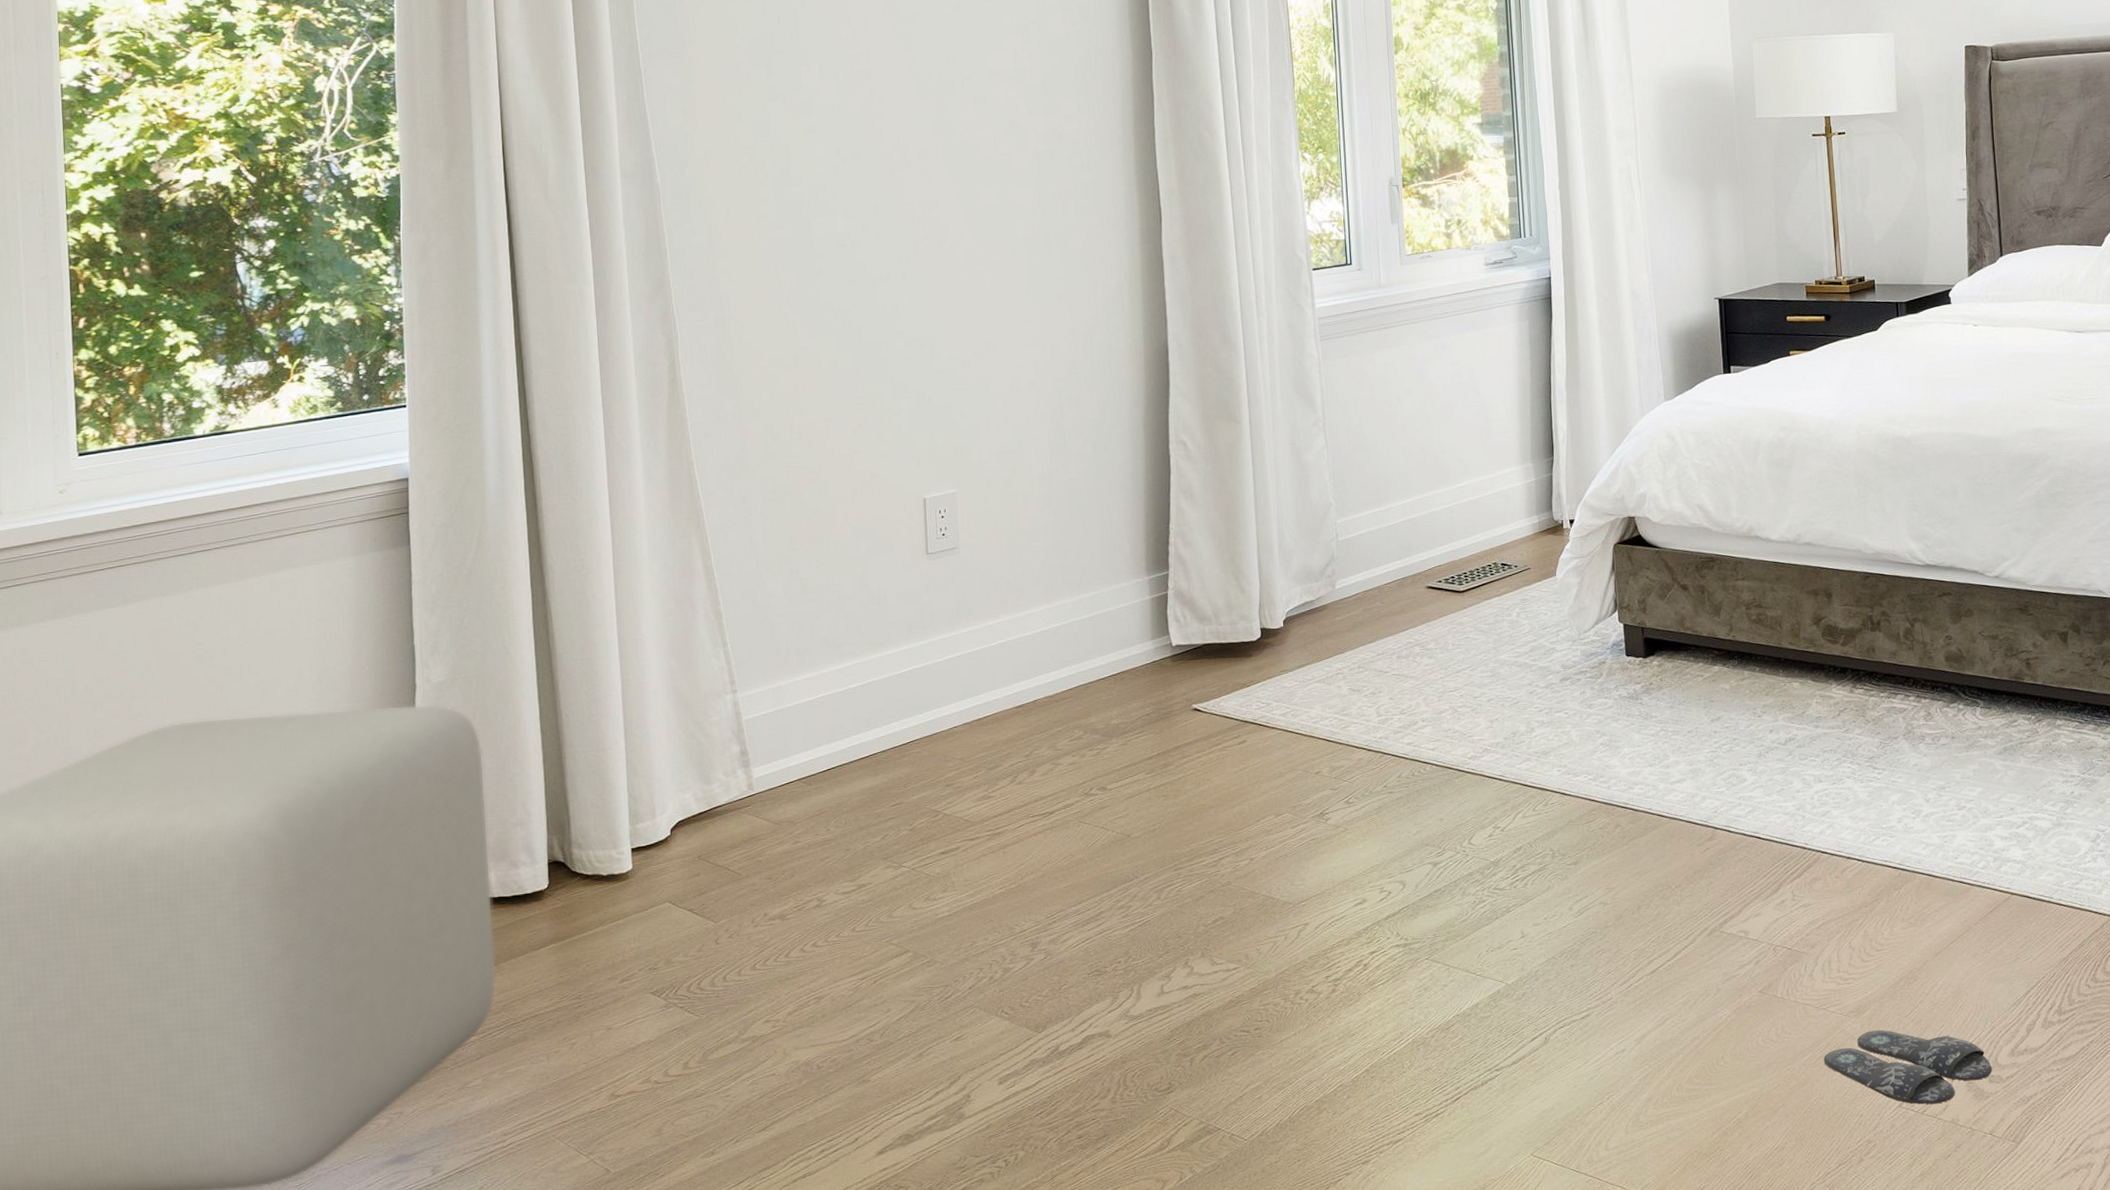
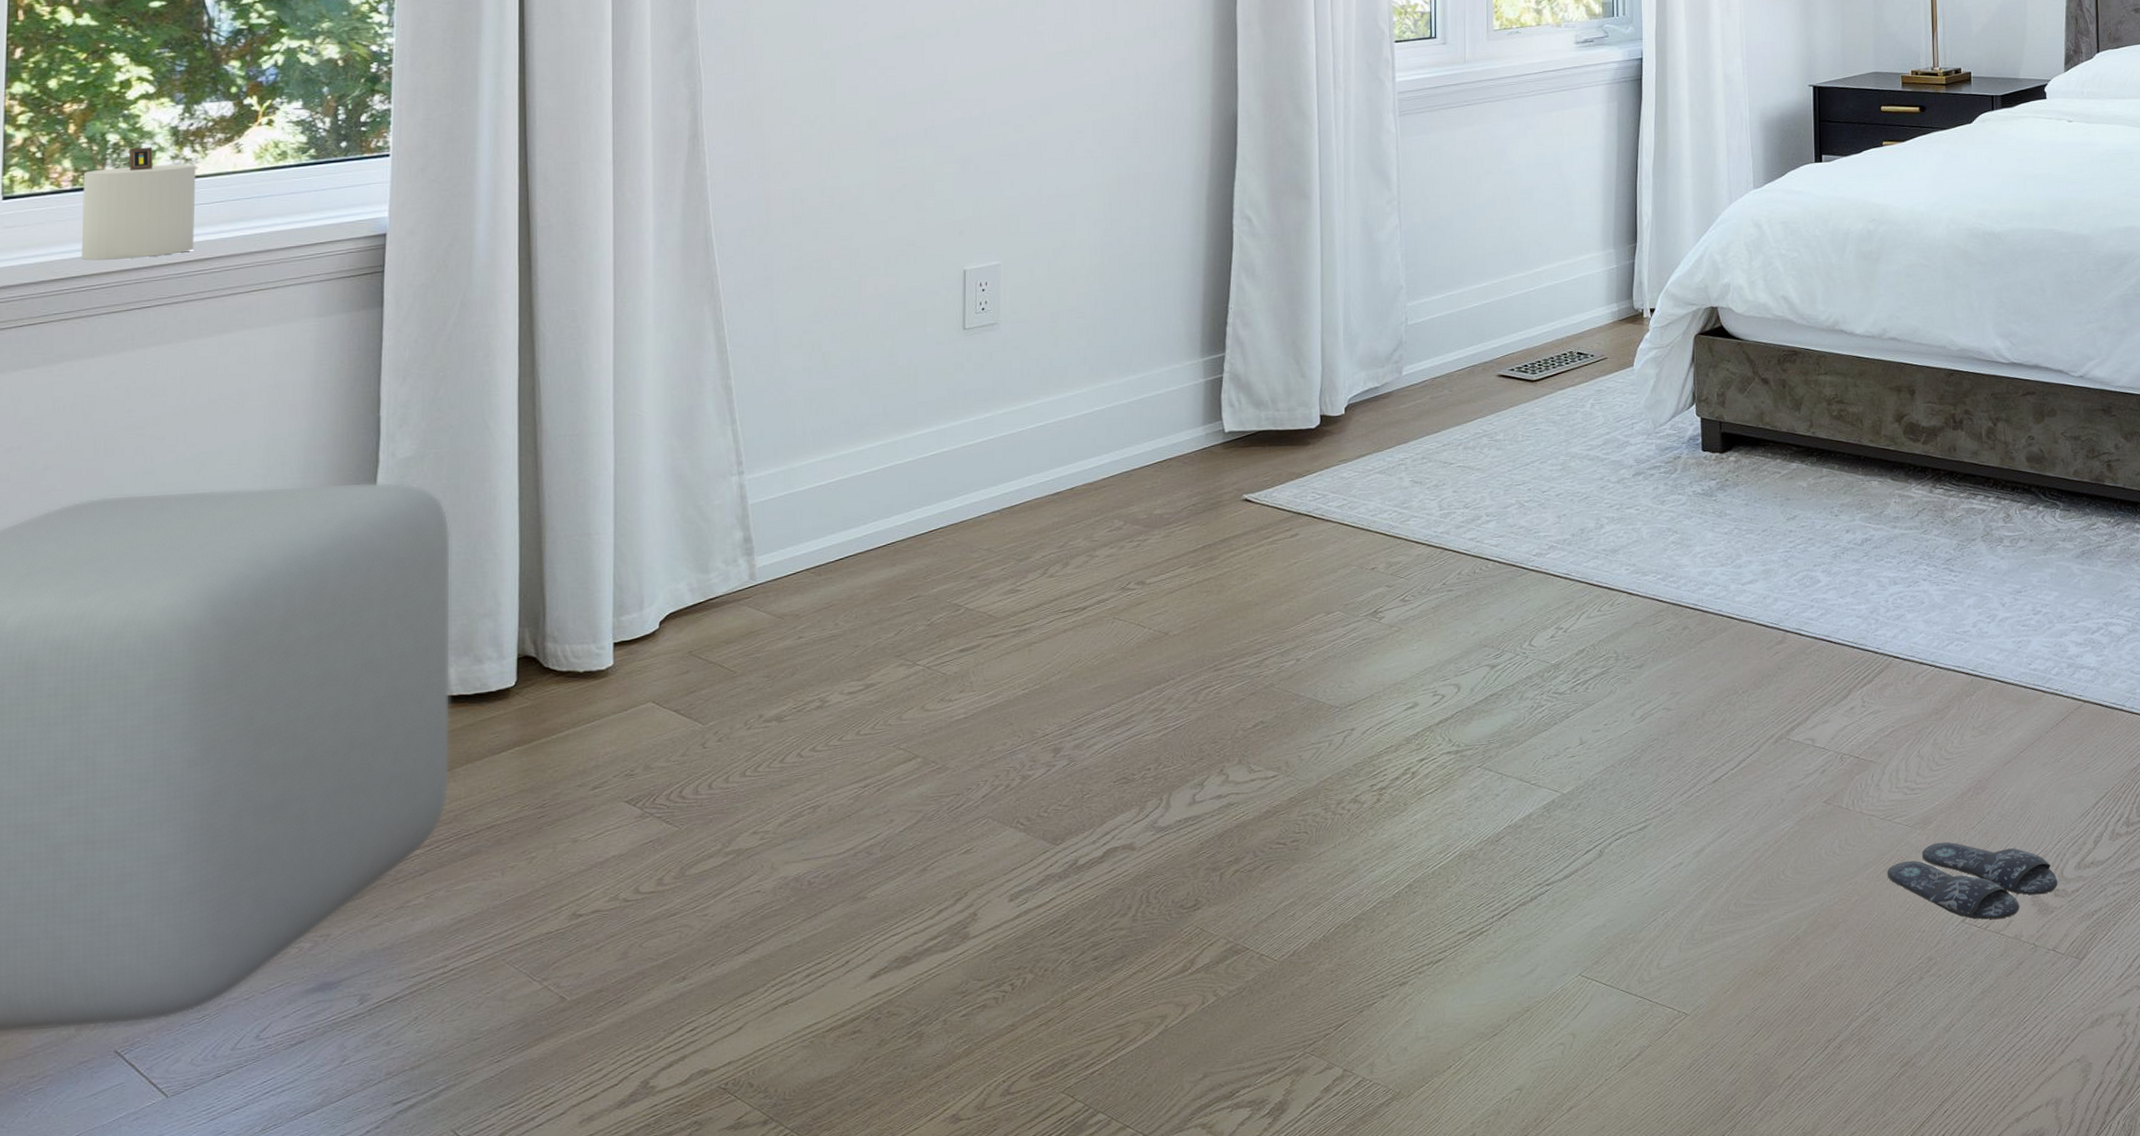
candle: none [145,404,244,509] -> present [81,147,196,261]

